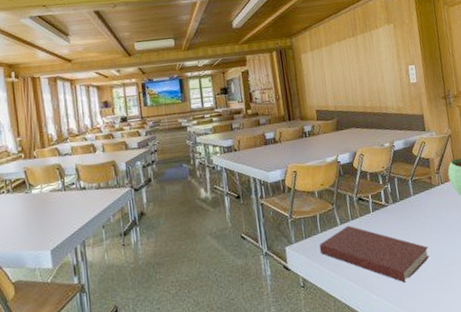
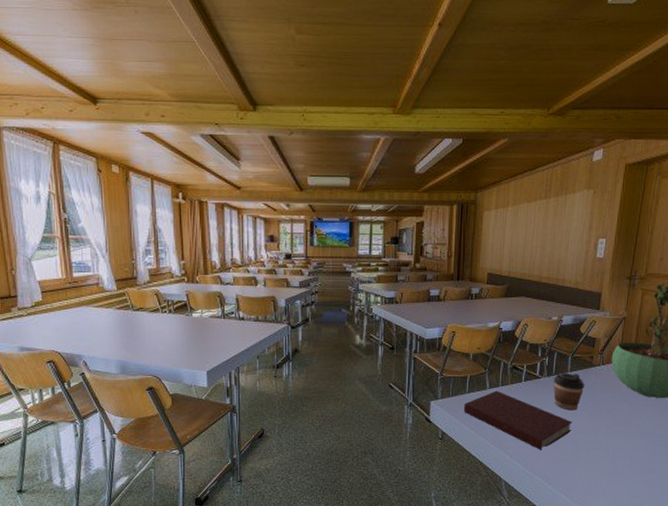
coffee cup: none [399,196,431,236] -> present [553,372,585,411]

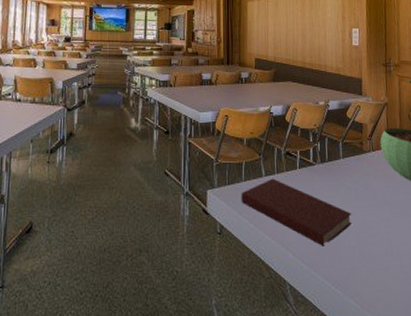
coffee cup: present [553,372,585,411] -> none [327,159,359,201]

